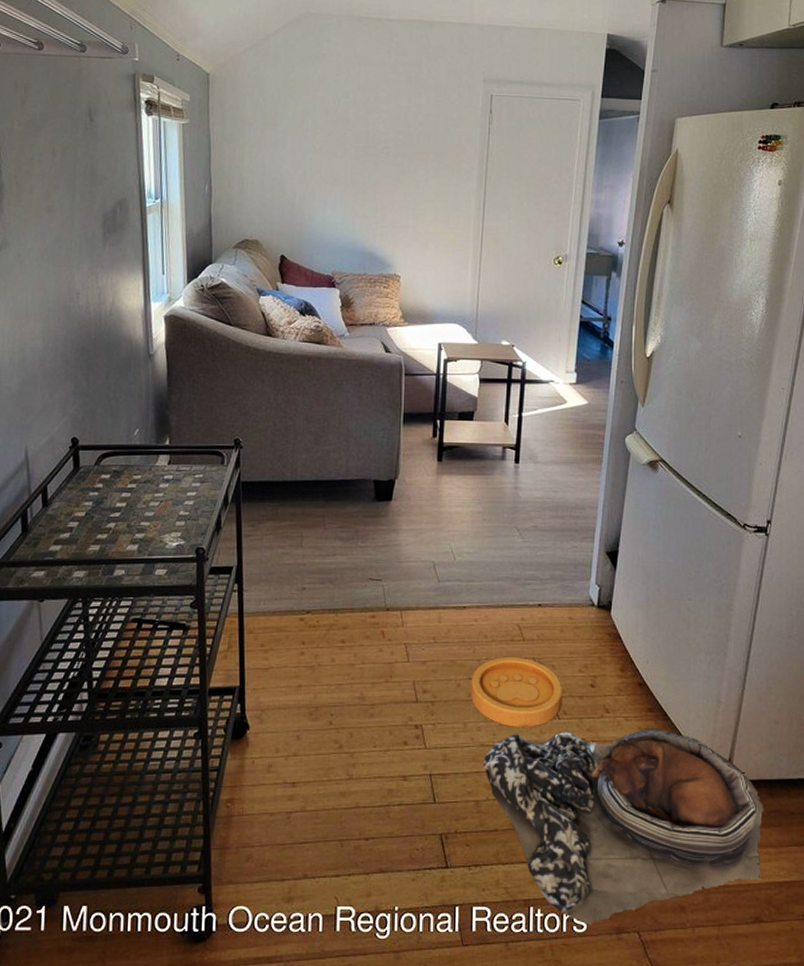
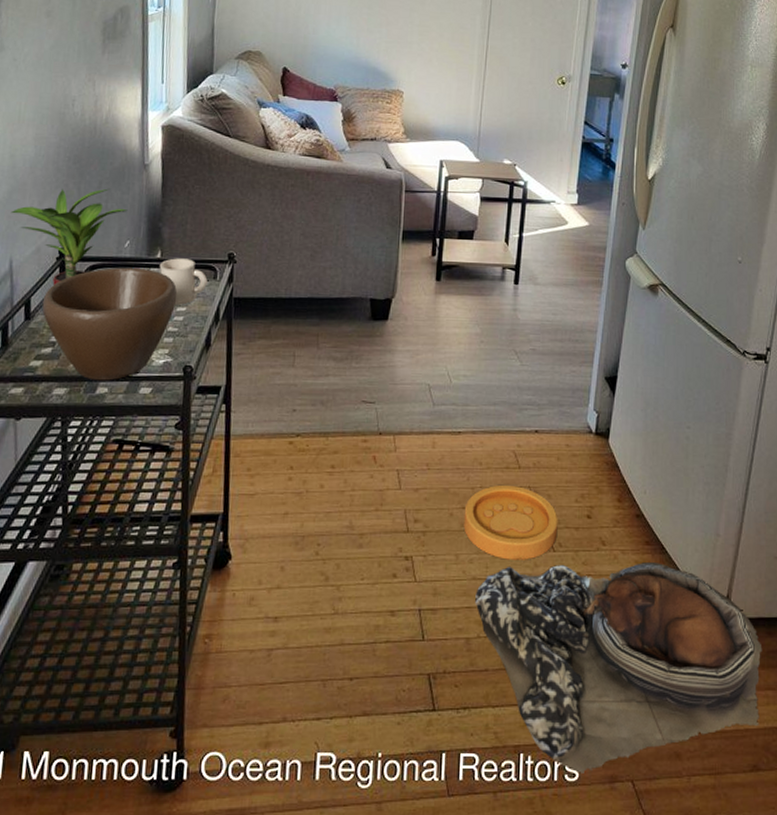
potted plant: none [23,379,136,473] -> present [10,188,128,285]
bowl: none [58,454,187,564] -> present [42,267,178,381]
mug: none [168,445,215,490] -> present [159,258,208,305]

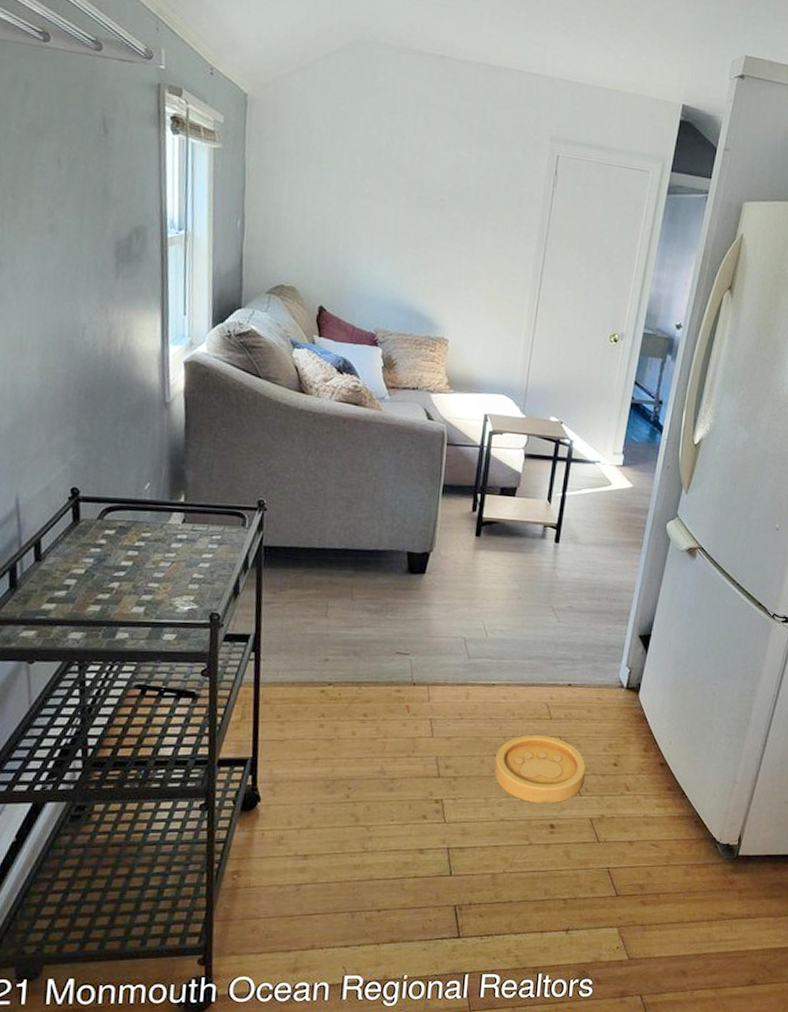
potted plant: present [10,188,128,285] -> none [14,424,148,526]
bowl: present [42,267,178,381] -> none [53,510,203,627]
mug: present [159,258,208,305] -> none [182,503,236,552]
dog bed: present [475,562,763,773] -> none [502,806,768,990]

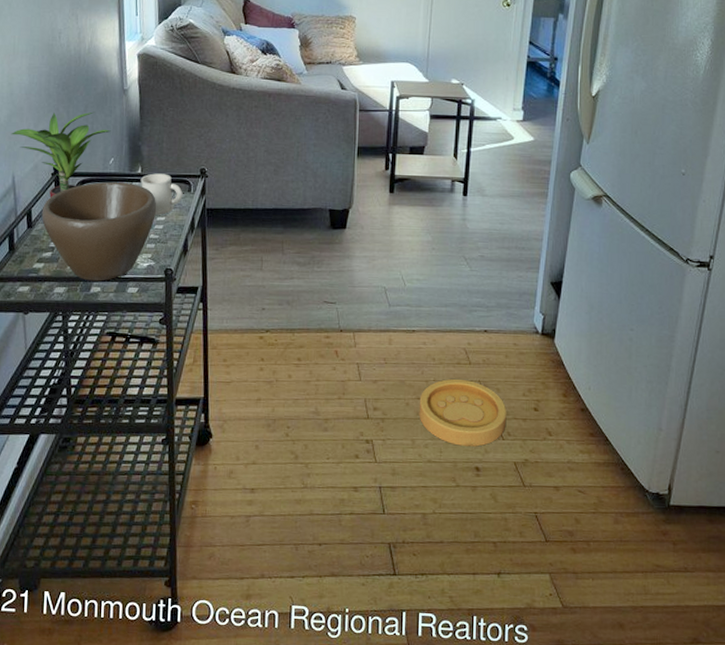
potted plant: none [14,424,148,526] -> present [11,111,111,197]
bowl: none [53,510,203,627] -> present [41,181,157,282]
mug: none [182,503,236,552] -> present [140,173,183,215]

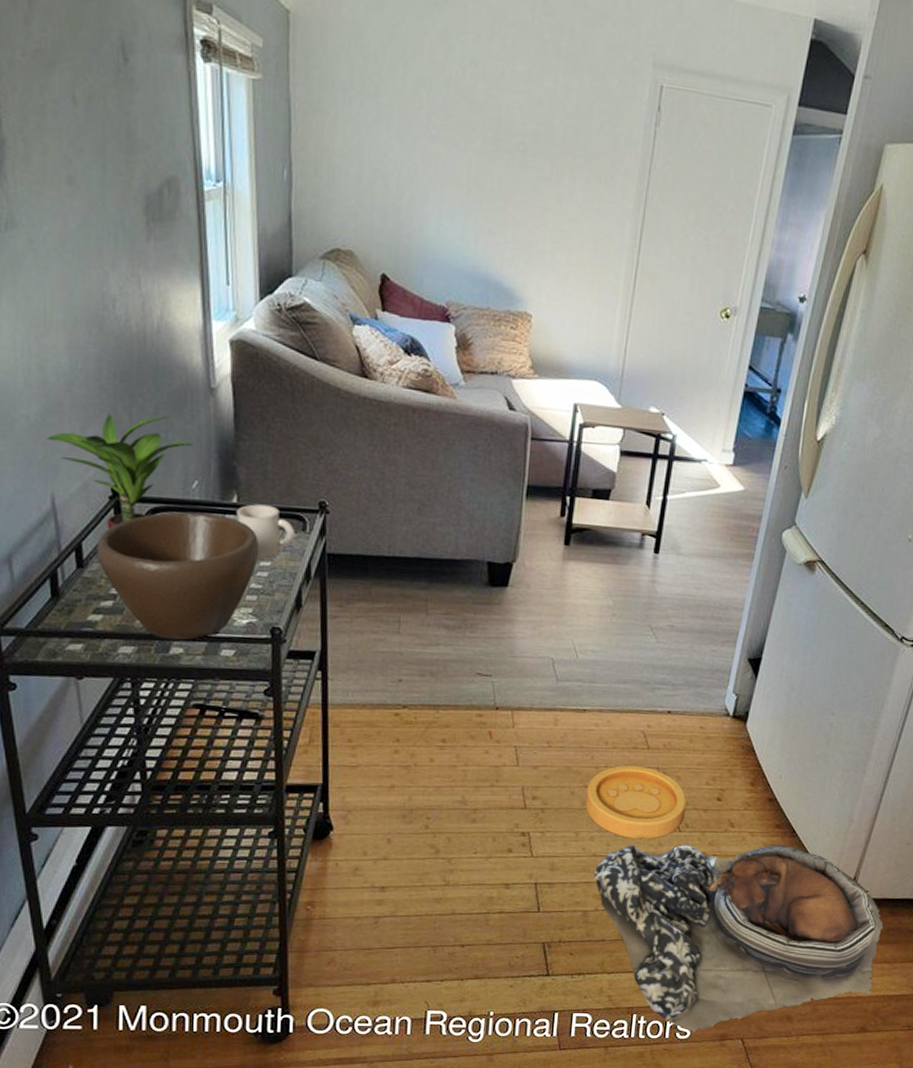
dog bed: none [430,452,703,636] -> present [594,845,884,1032]

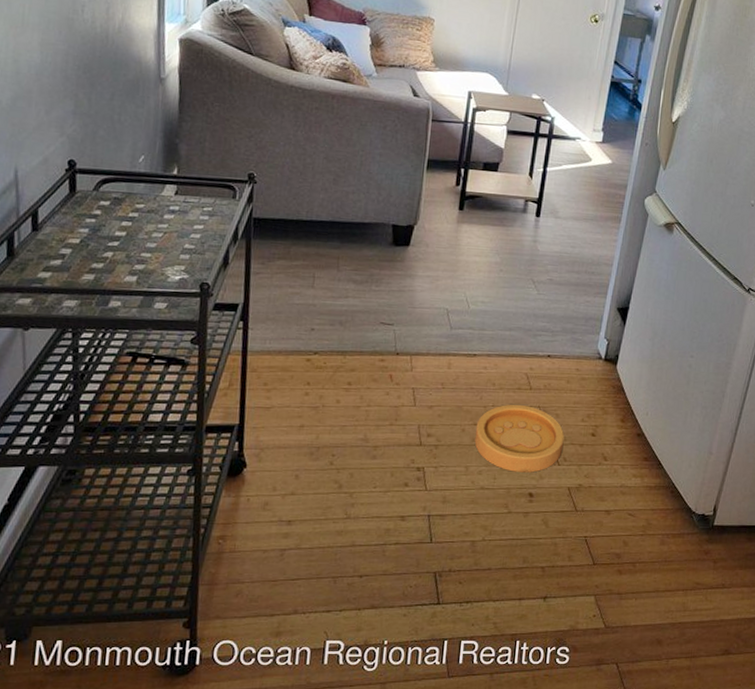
potted plant: present [46,413,194,529] -> none [15,99,143,197]
bowl: present [96,511,260,641] -> none [50,182,195,295]
mug: present [236,504,295,559] -> none [175,175,226,223]
dog bed: present [594,845,884,1032] -> none [482,476,742,657]

